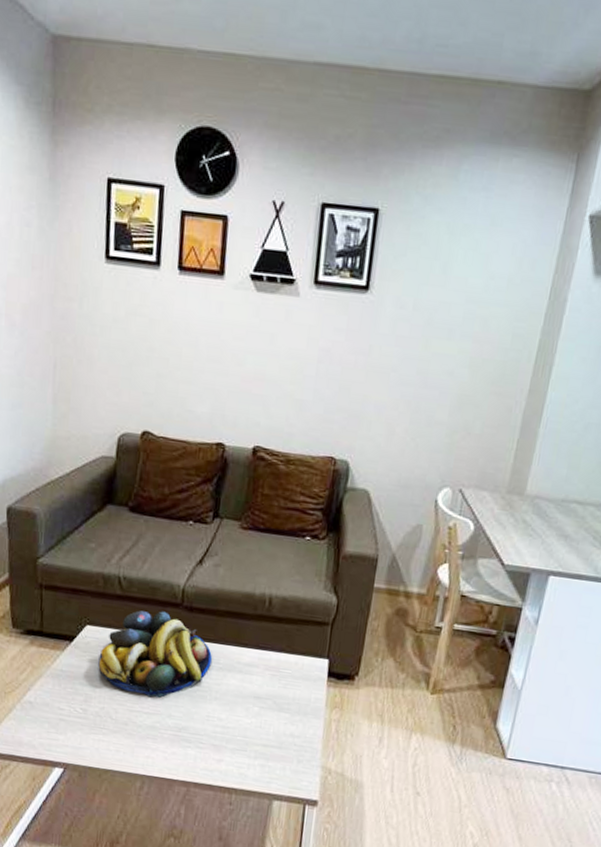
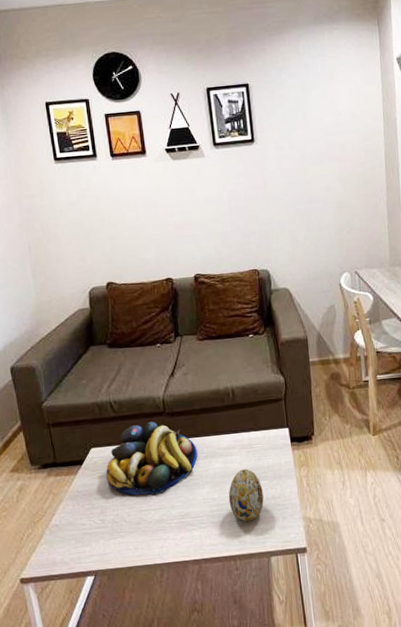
decorative egg: none [237,693,281,755] -> present [228,468,264,522]

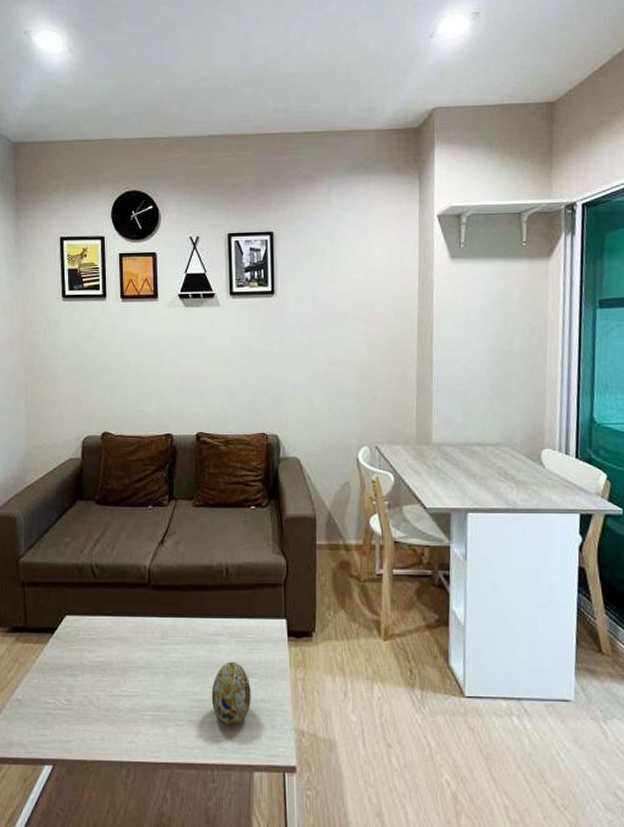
fruit bowl: present [106,421,197,496] -> none [79,593,181,680]

